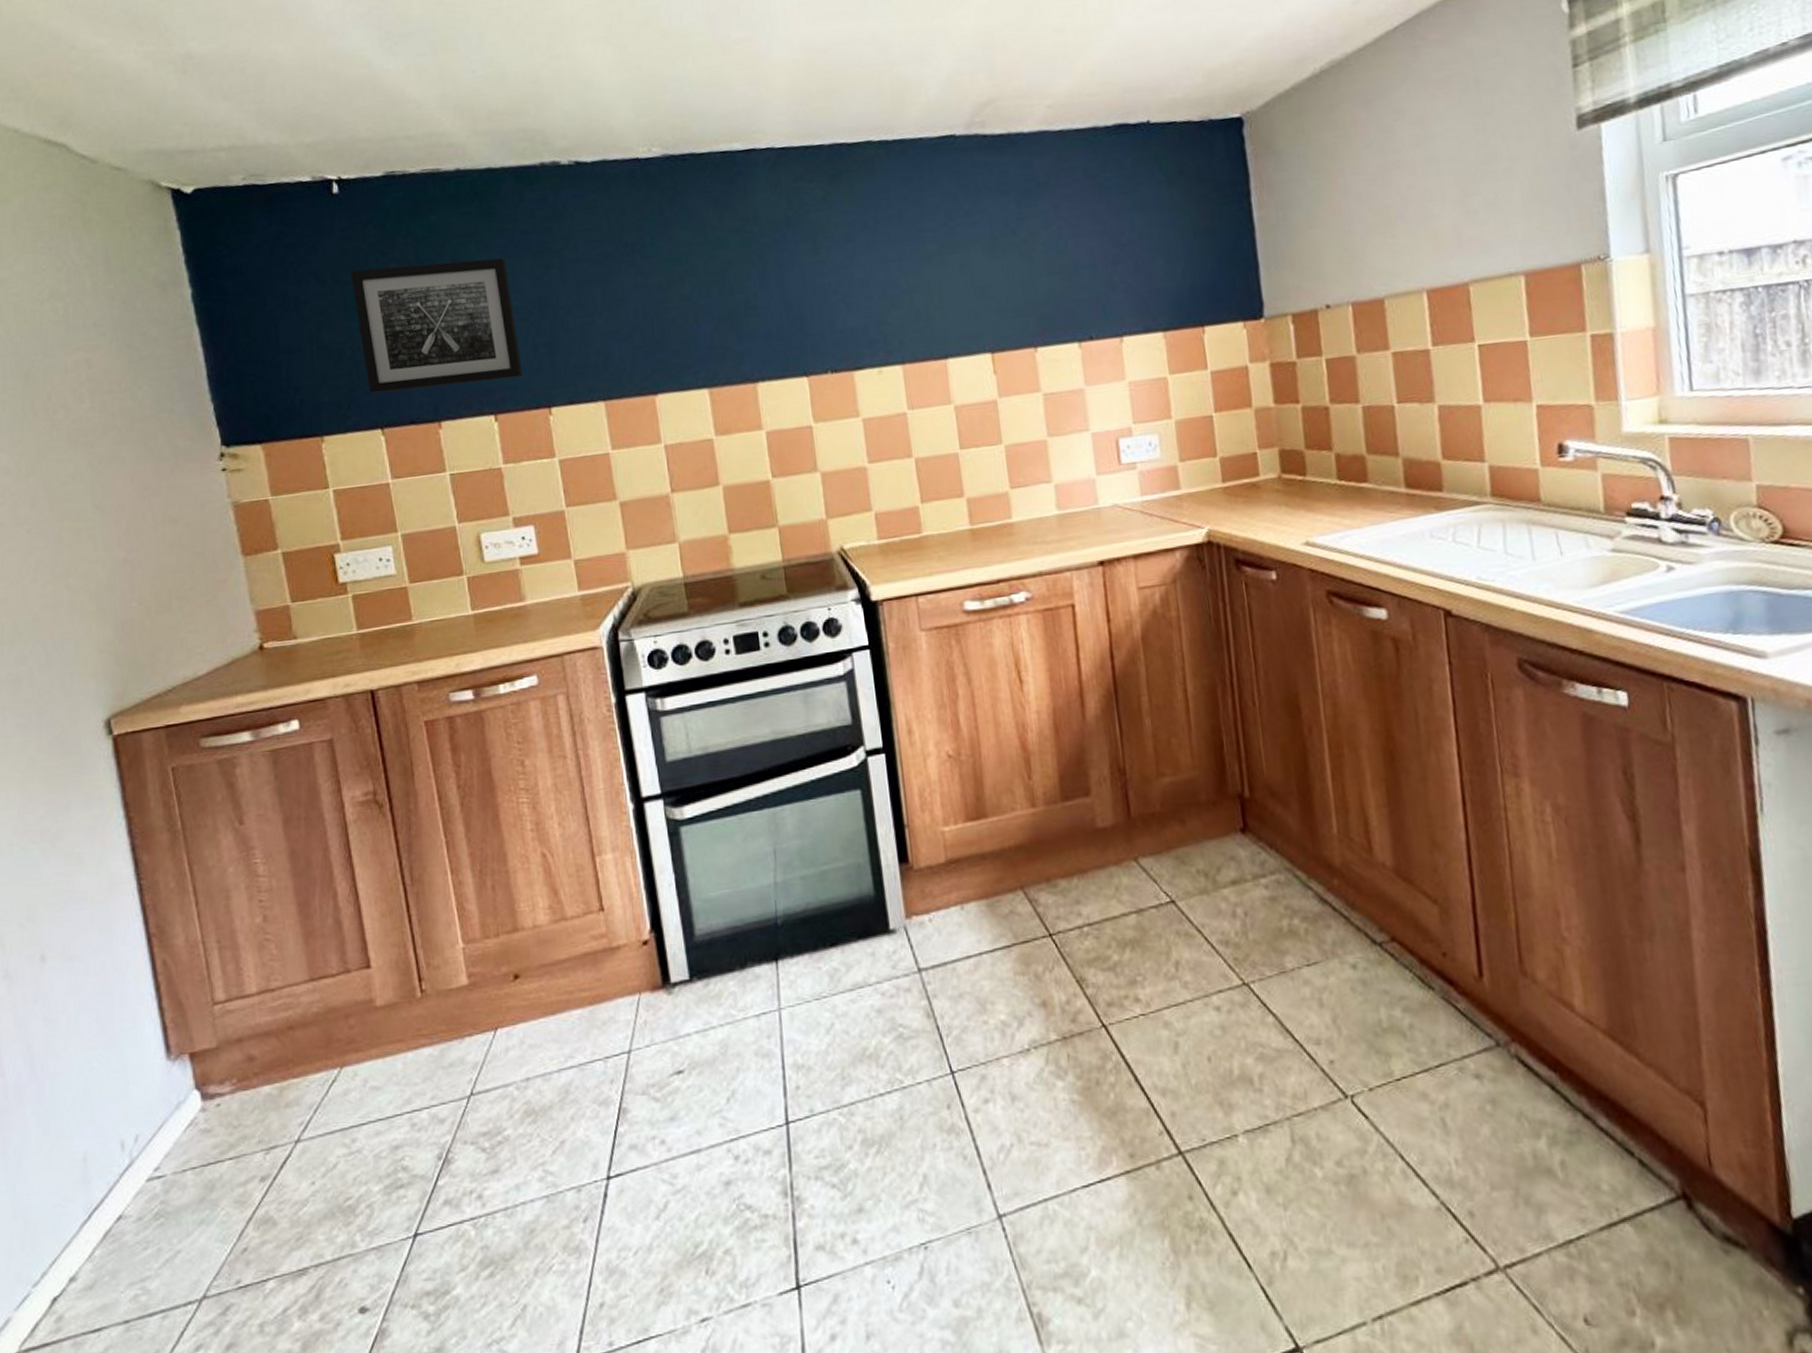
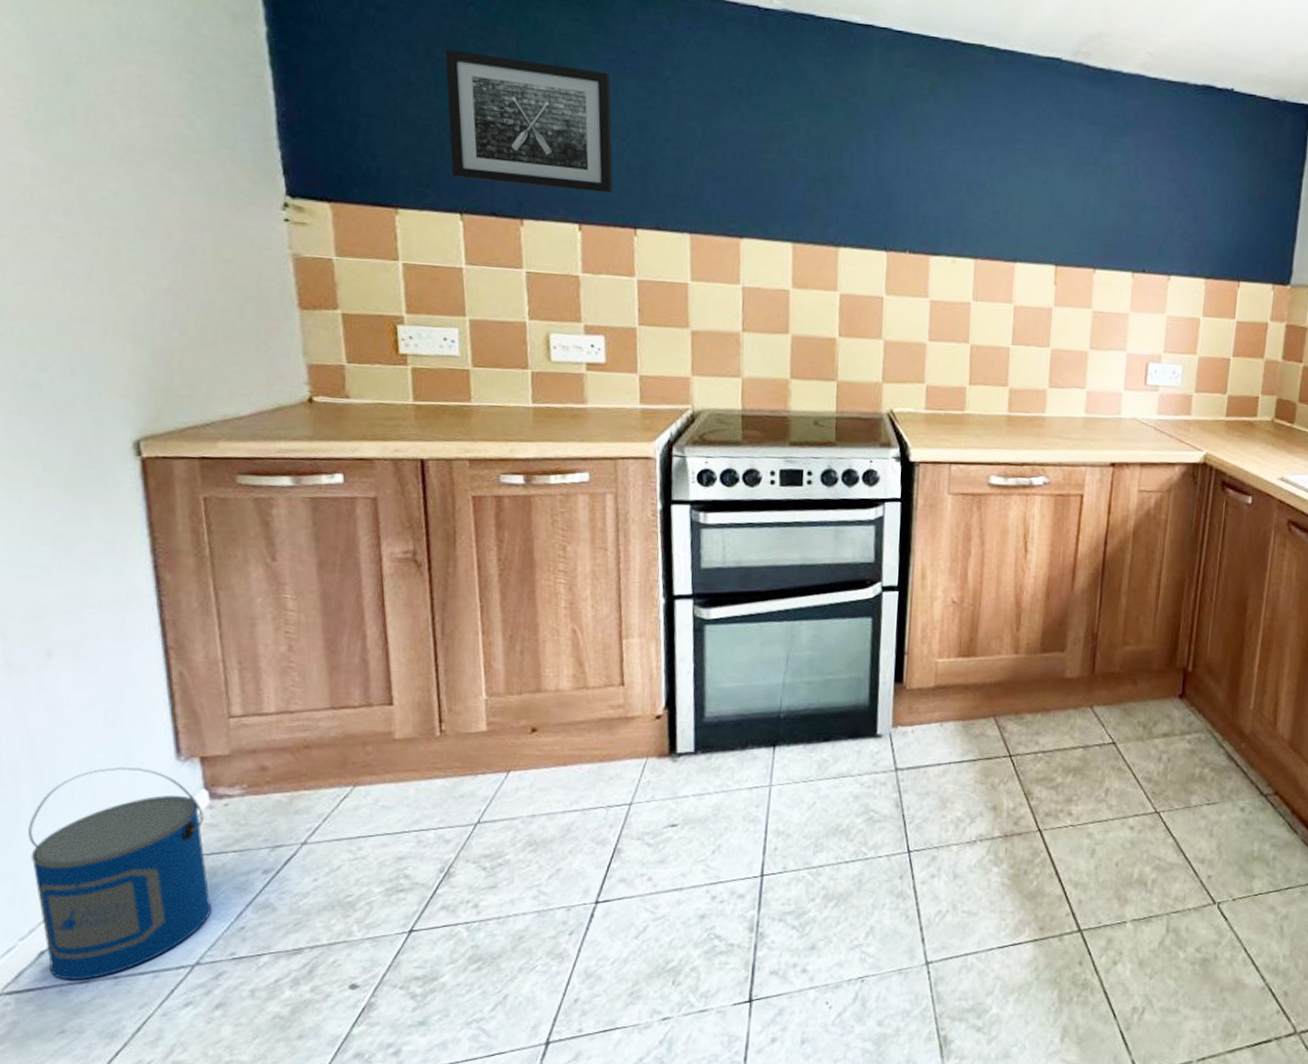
bucket: none [34,1073,214,1330] -> present [28,767,212,981]

